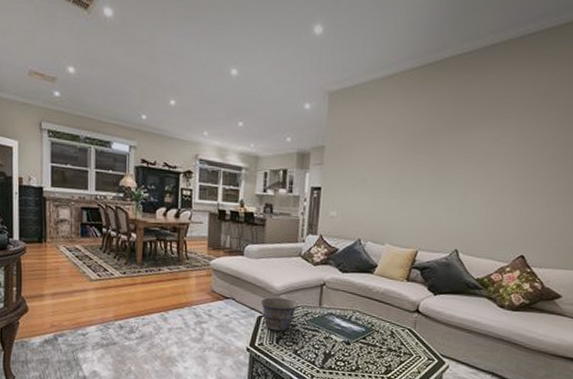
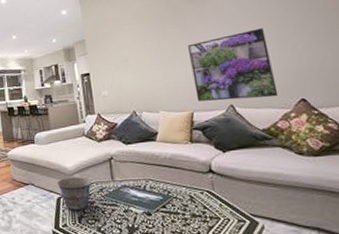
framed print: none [425,174,512,249] -> present [188,28,279,102]

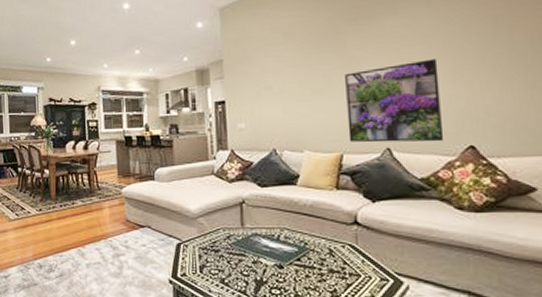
bowl: present [57,177,92,210] -> none [178,221,218,259]

